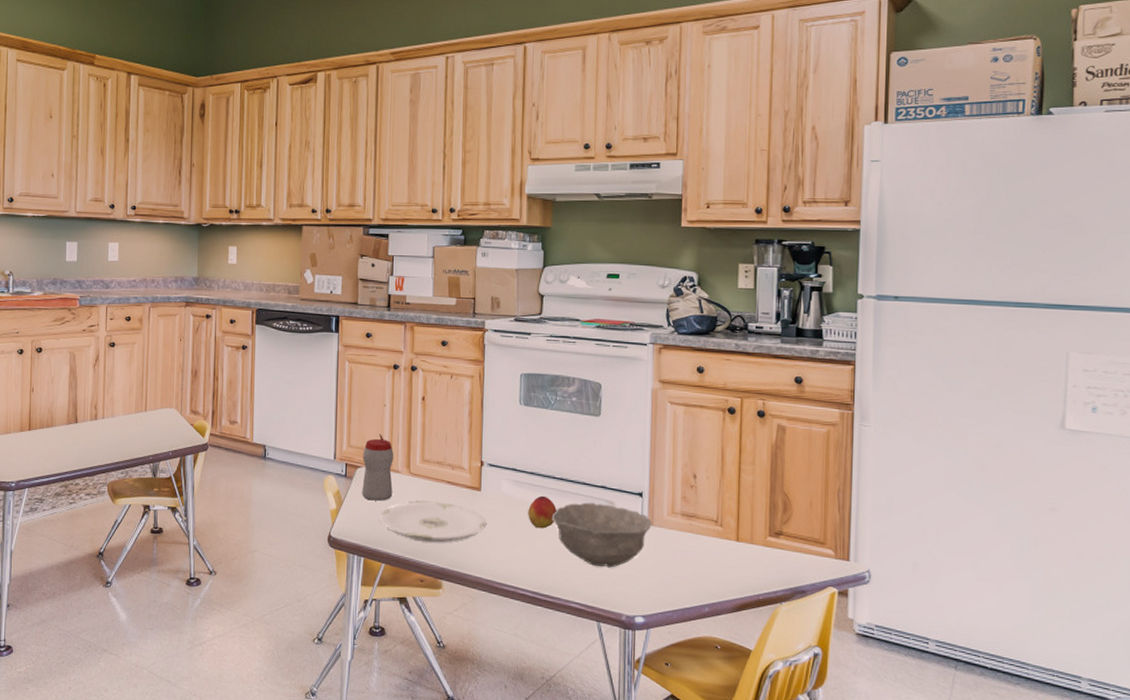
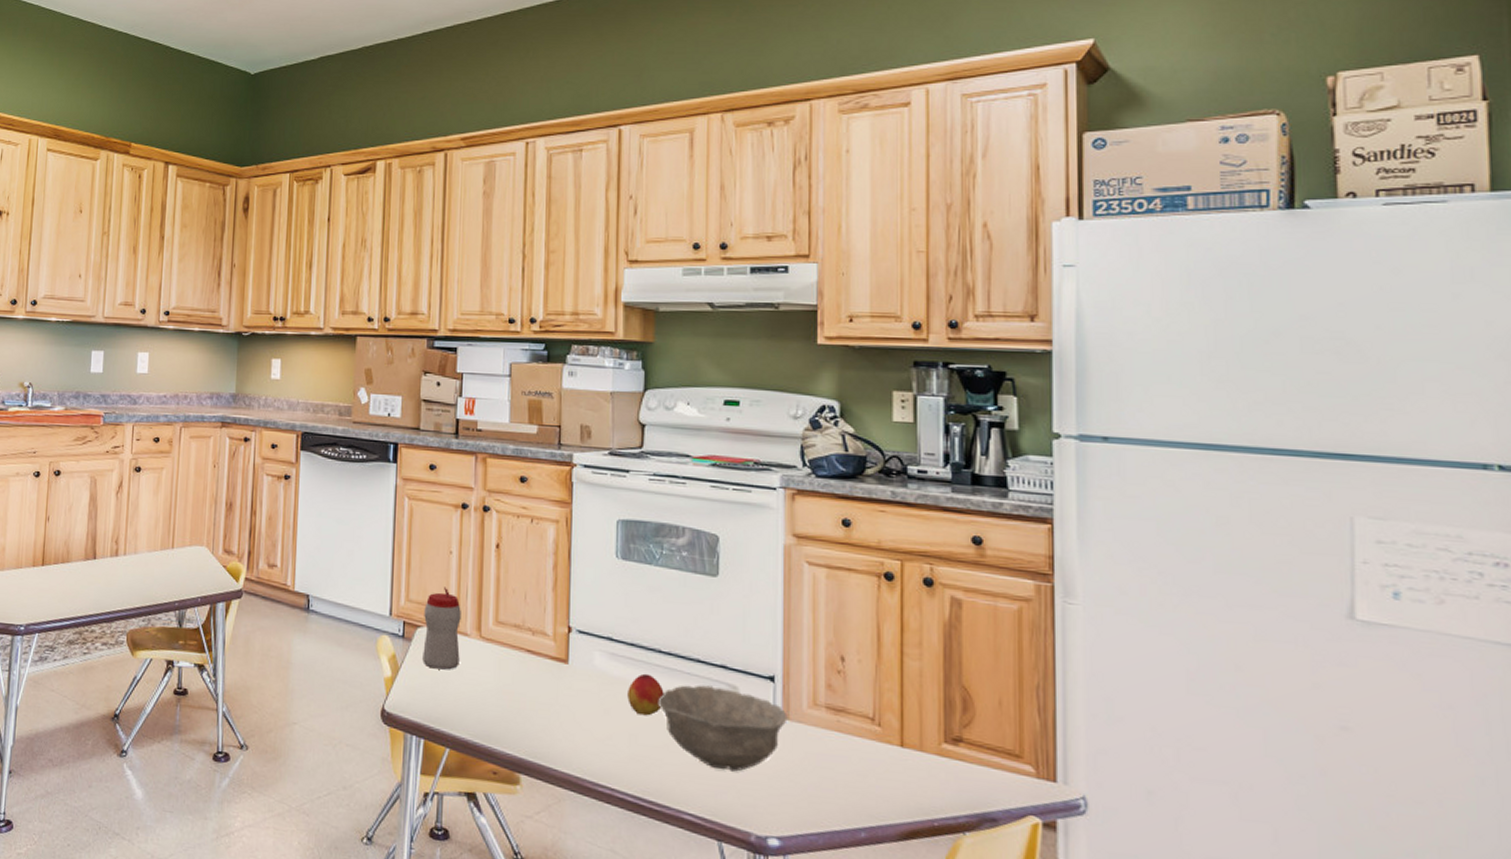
plate: present [380,501,487,543] -> none [444,673,576,726]

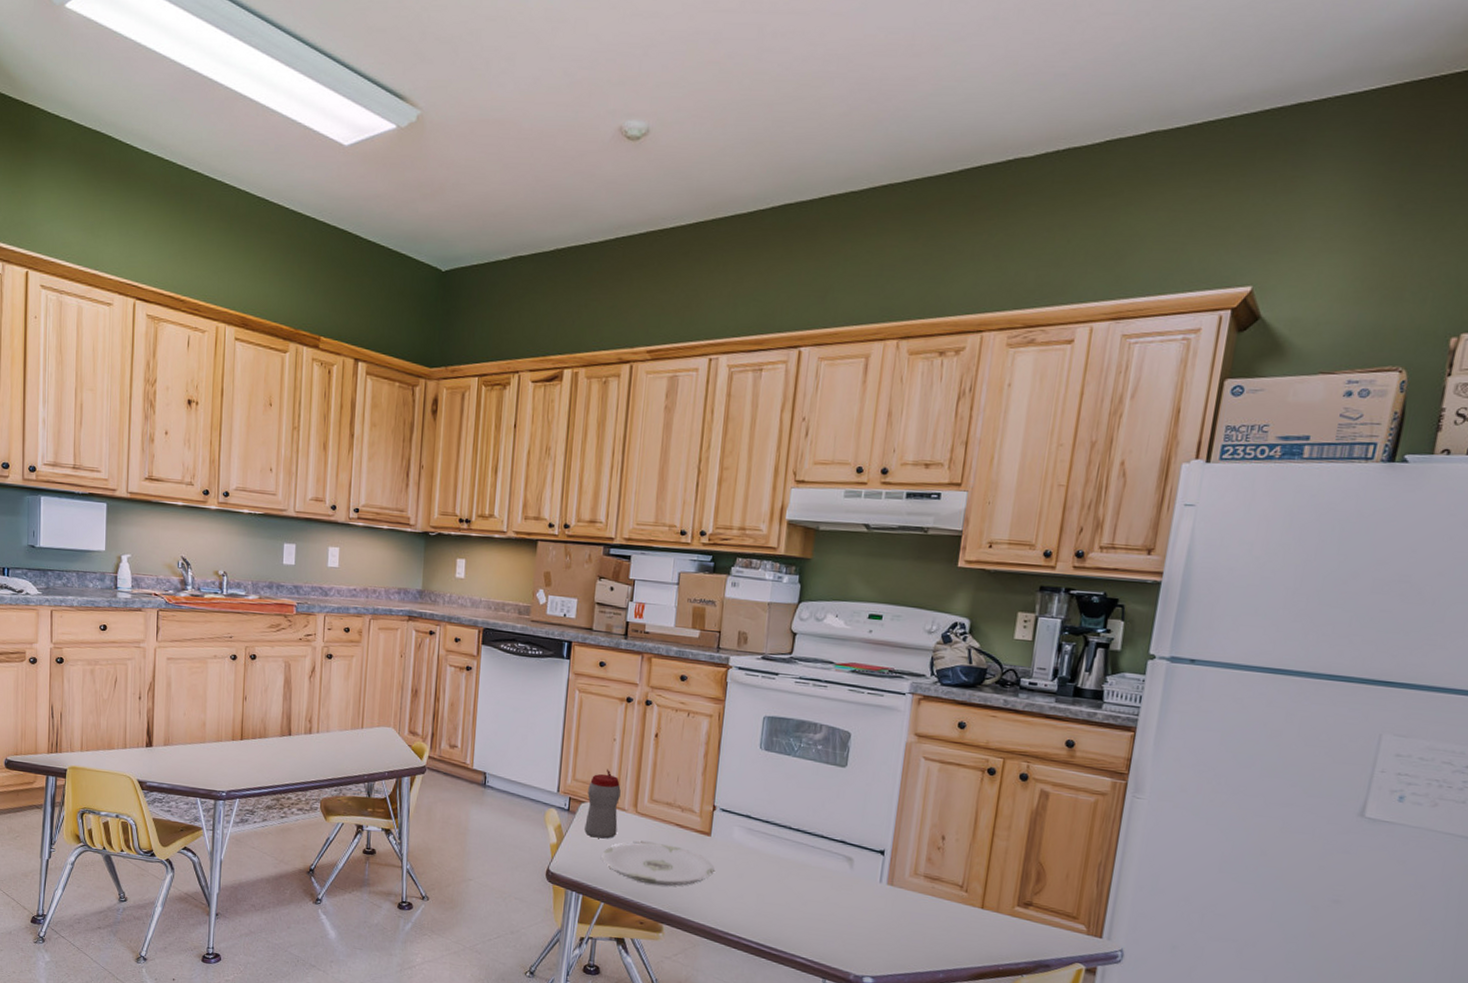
plate: none [444,673,576,726] -> present [601,842,715,886]
peach: present [627,673,664,716] -> none [759,845,791,880]
bowl: present [657,685,788,772] -> none [784,856,892,925]

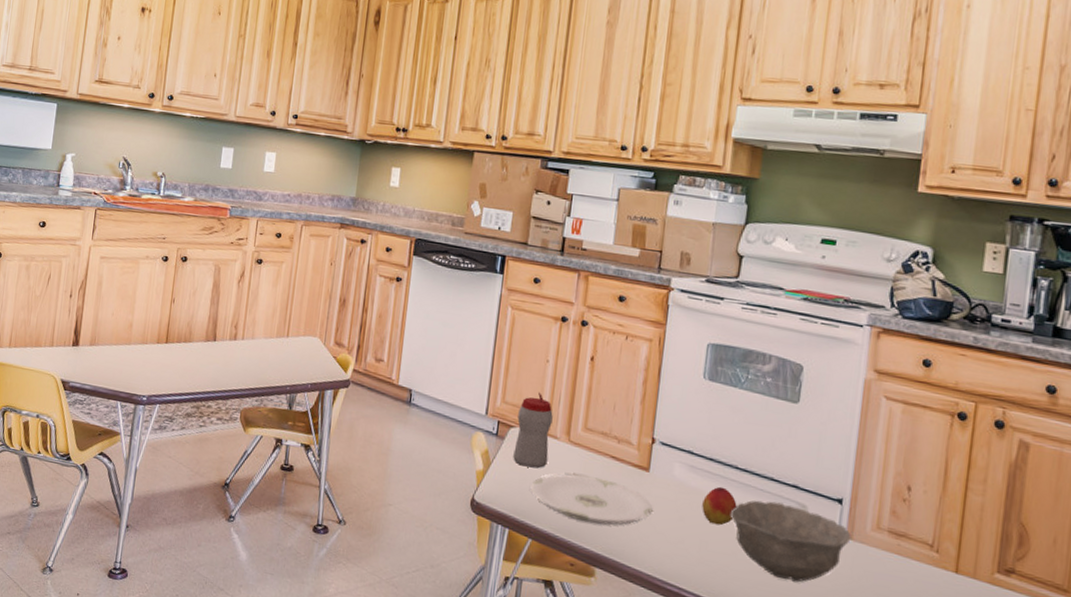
peach: none [759,845,791,880] -> present [702,486,737,526]
bowl: none [784,856,892,925] -> present [729,500,852,582]

